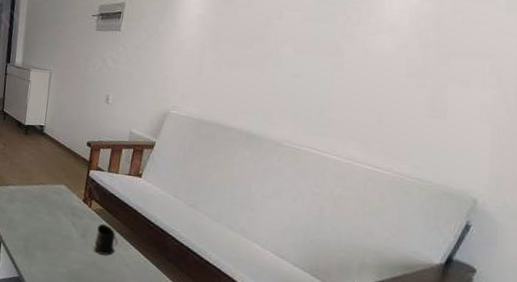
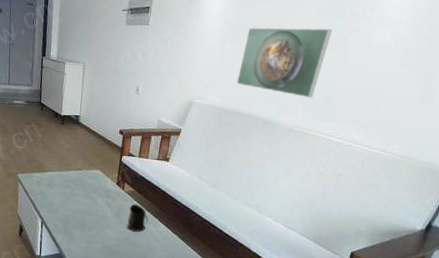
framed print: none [216,33,324,110] -> present [236,27,332,98]

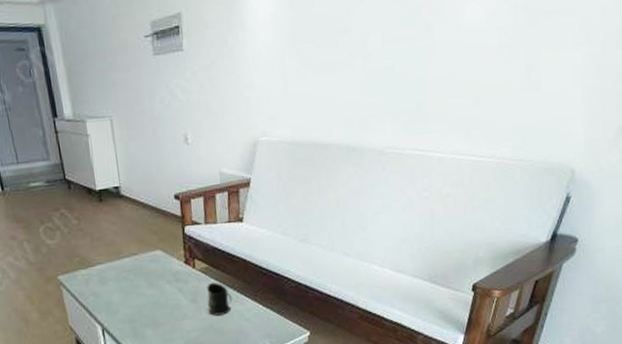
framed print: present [236,27,332,98] -> none [306,15,411,110]

